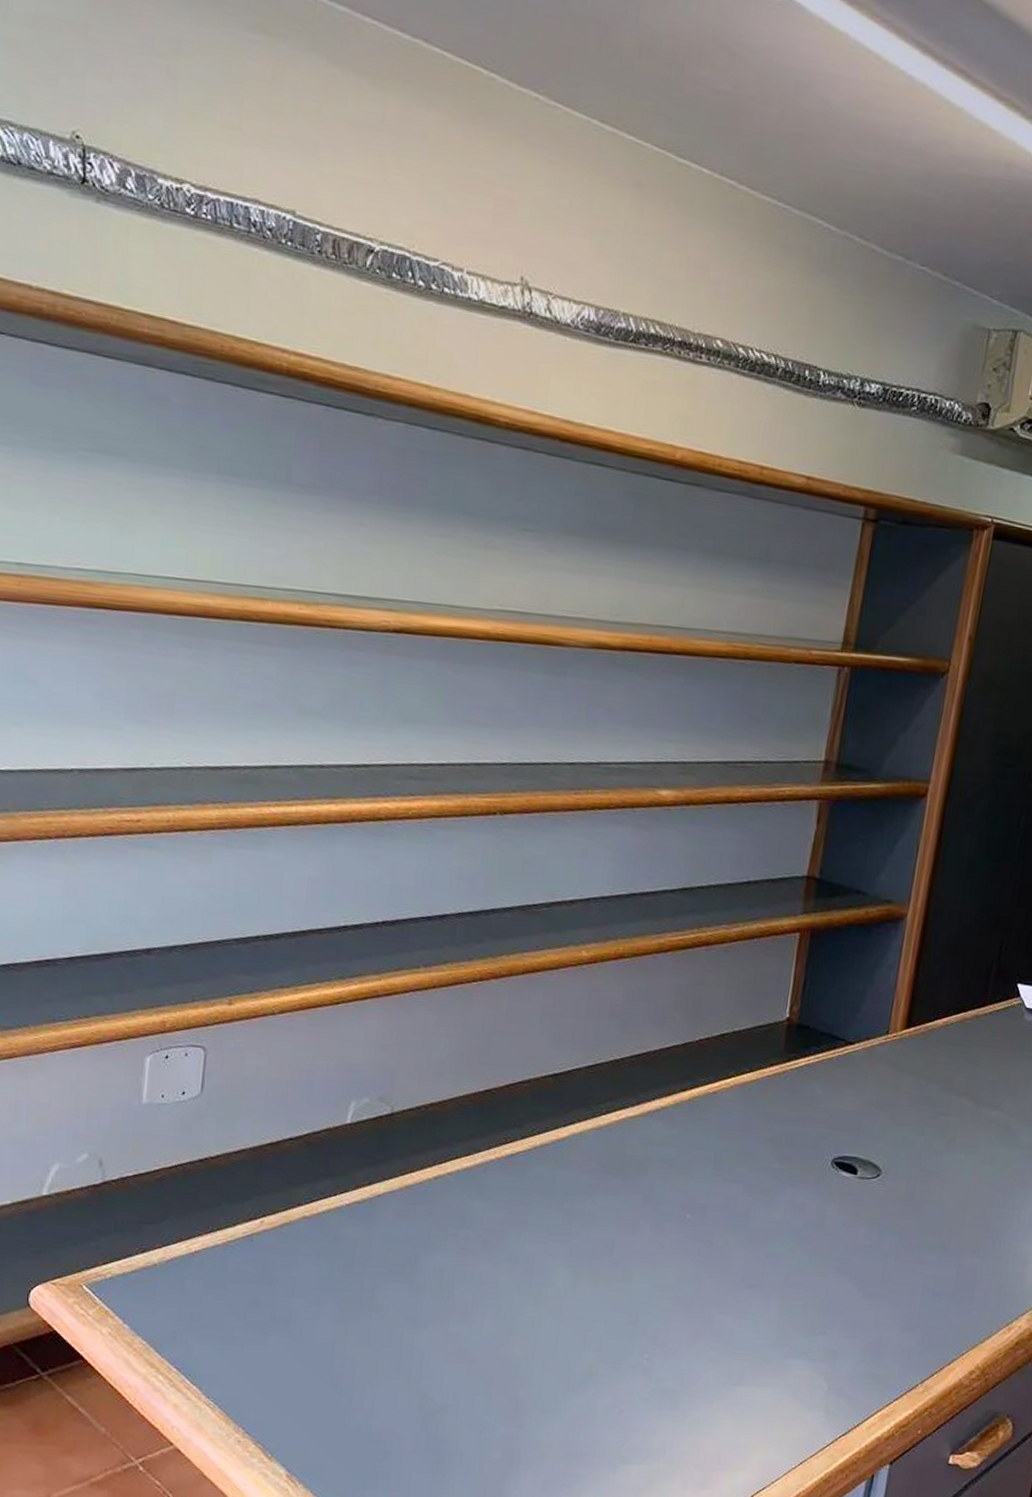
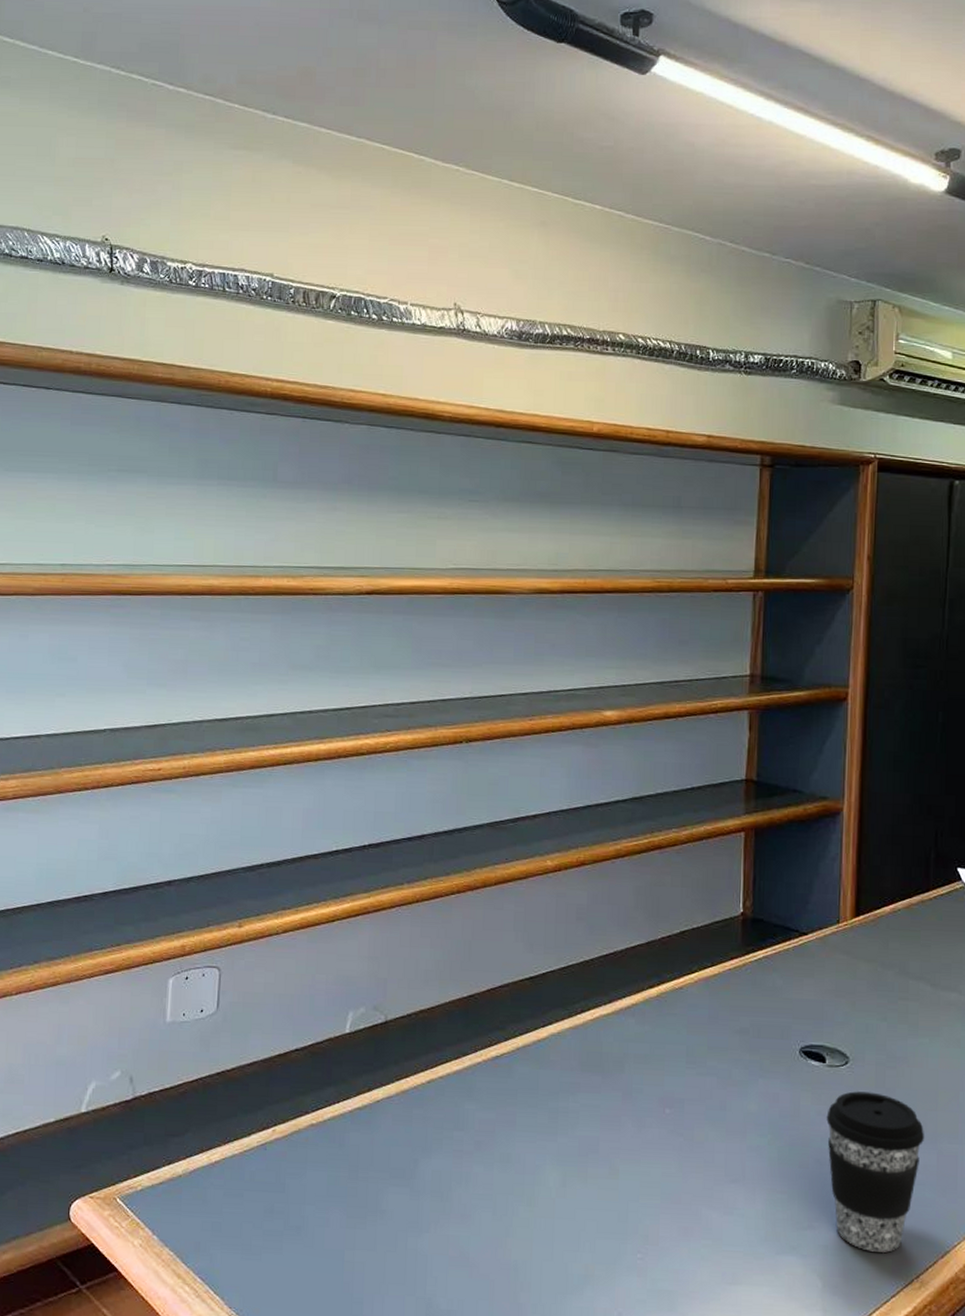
coffee cup: none [847,1203,948,1359] -> present [826,1091,925,1252]

